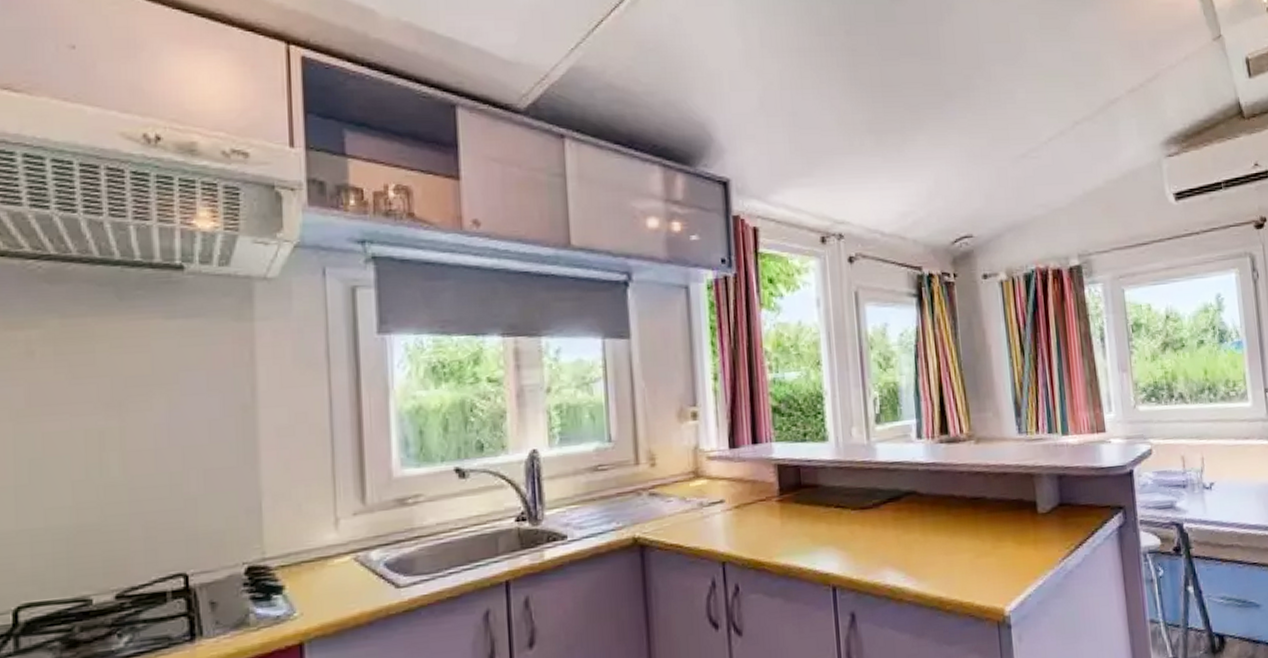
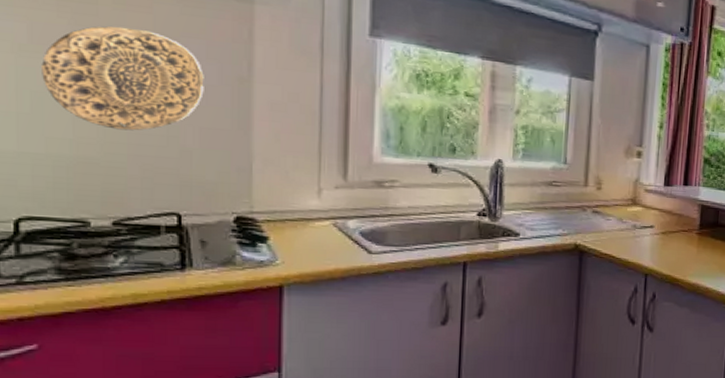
decorative plate: none [39,371,207,488] -> present [41,26,204,131]

